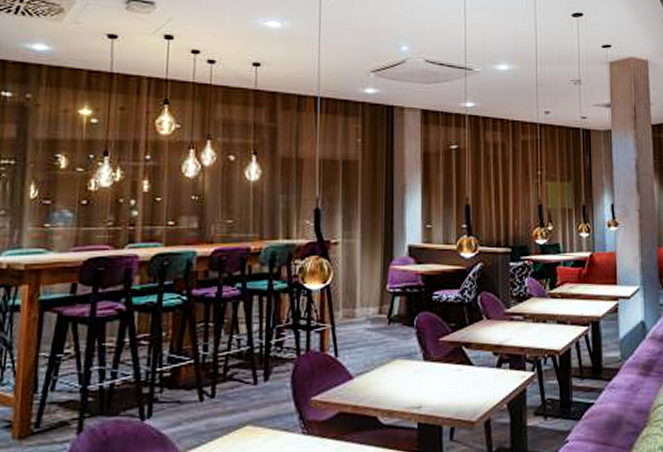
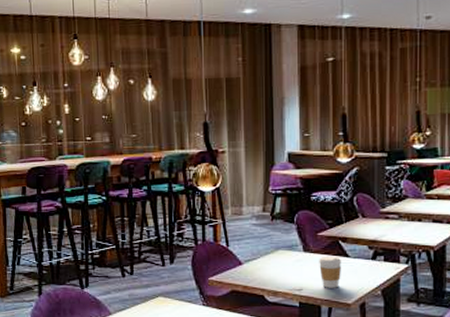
coffee cup: none [440,364,466,404] -> present [319,256,342,288]

